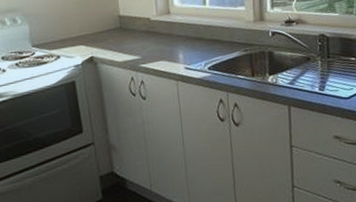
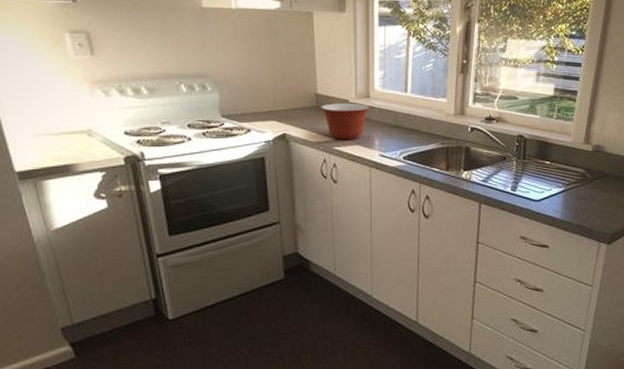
mixing bowl: none [124,20,172,57] -> present [321,103,371,139]

